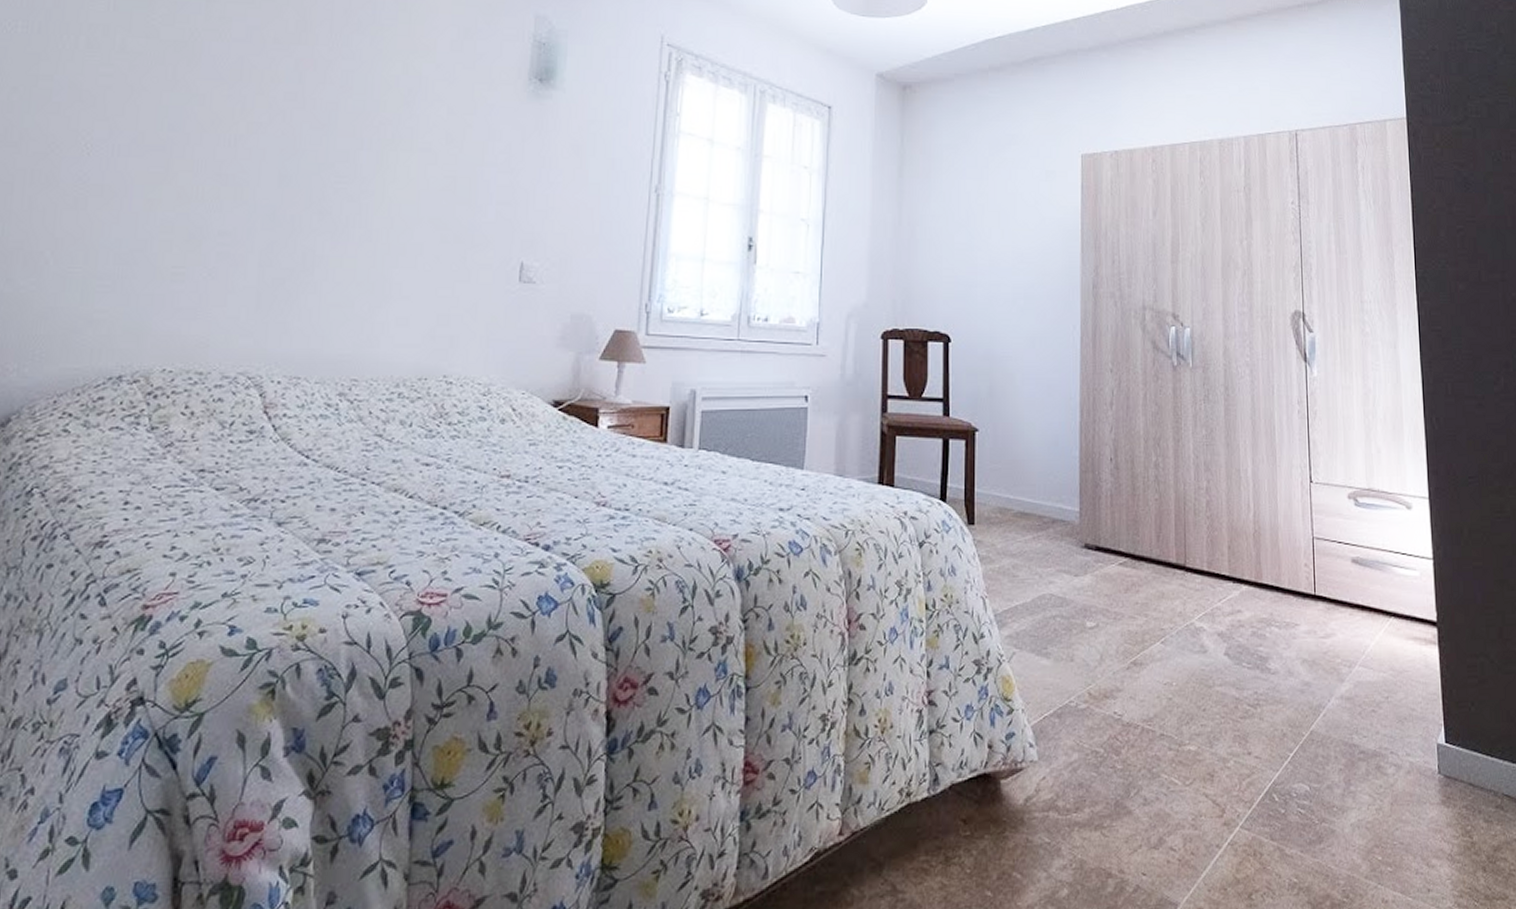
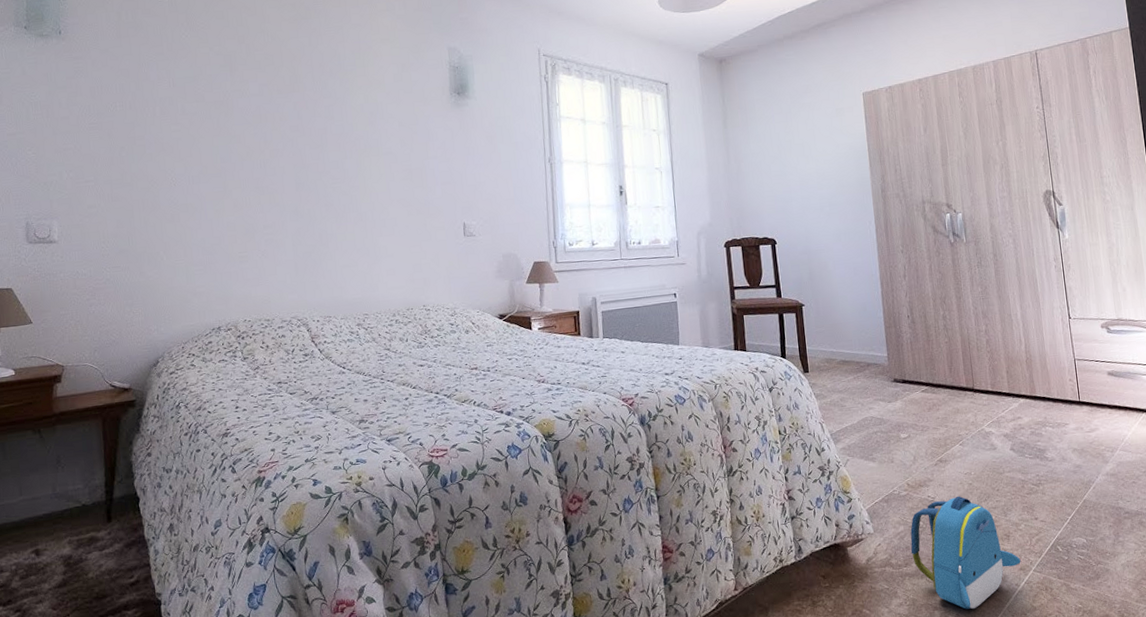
backpack: none [1084,714,1226,879] -> present [910,496,1021,610]

